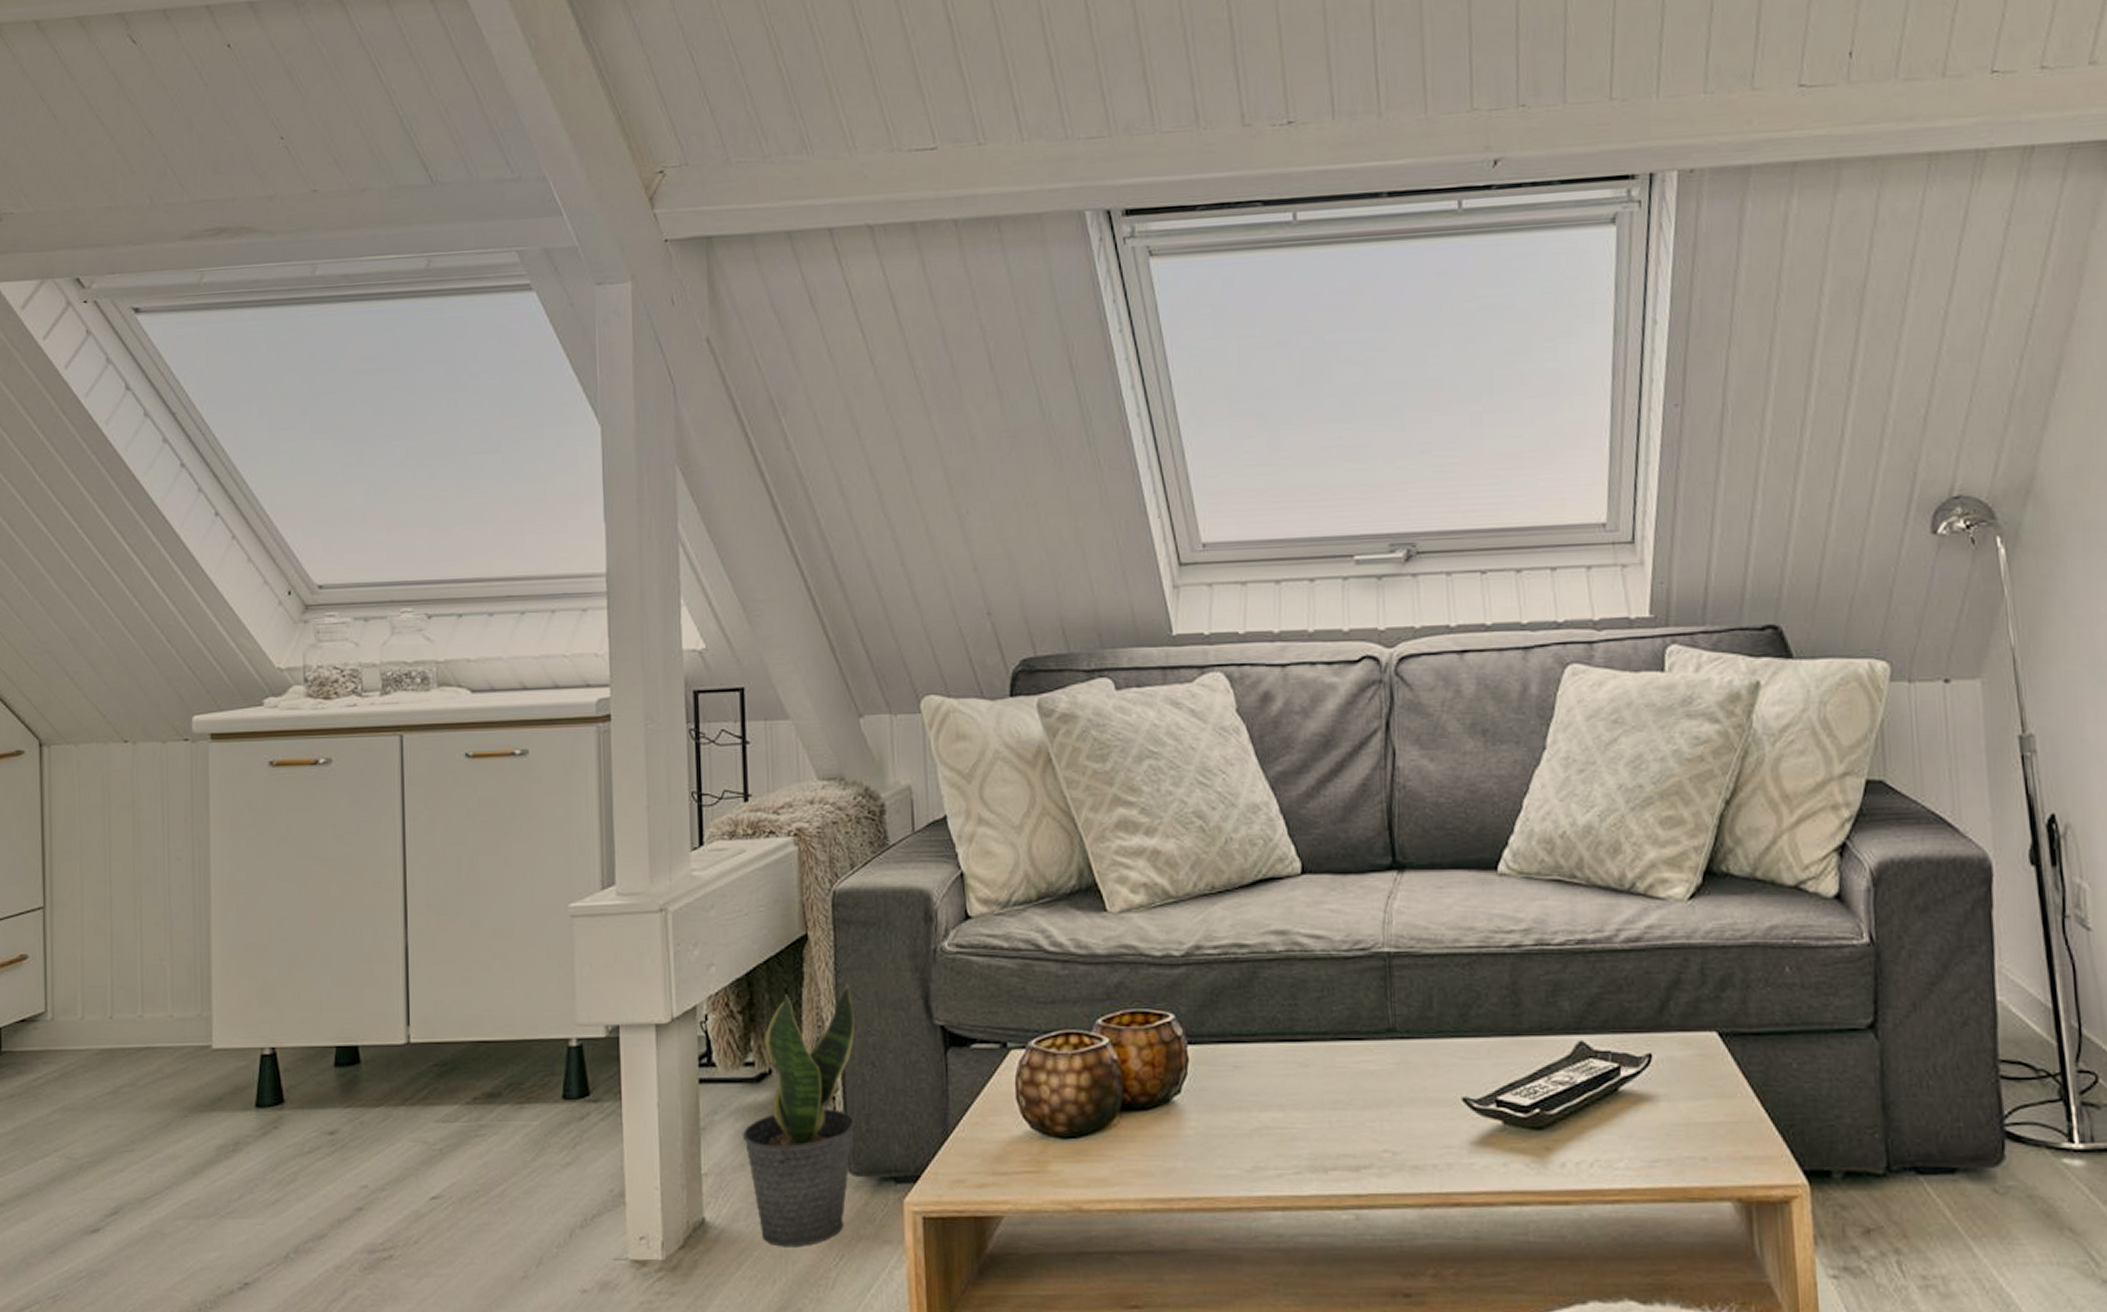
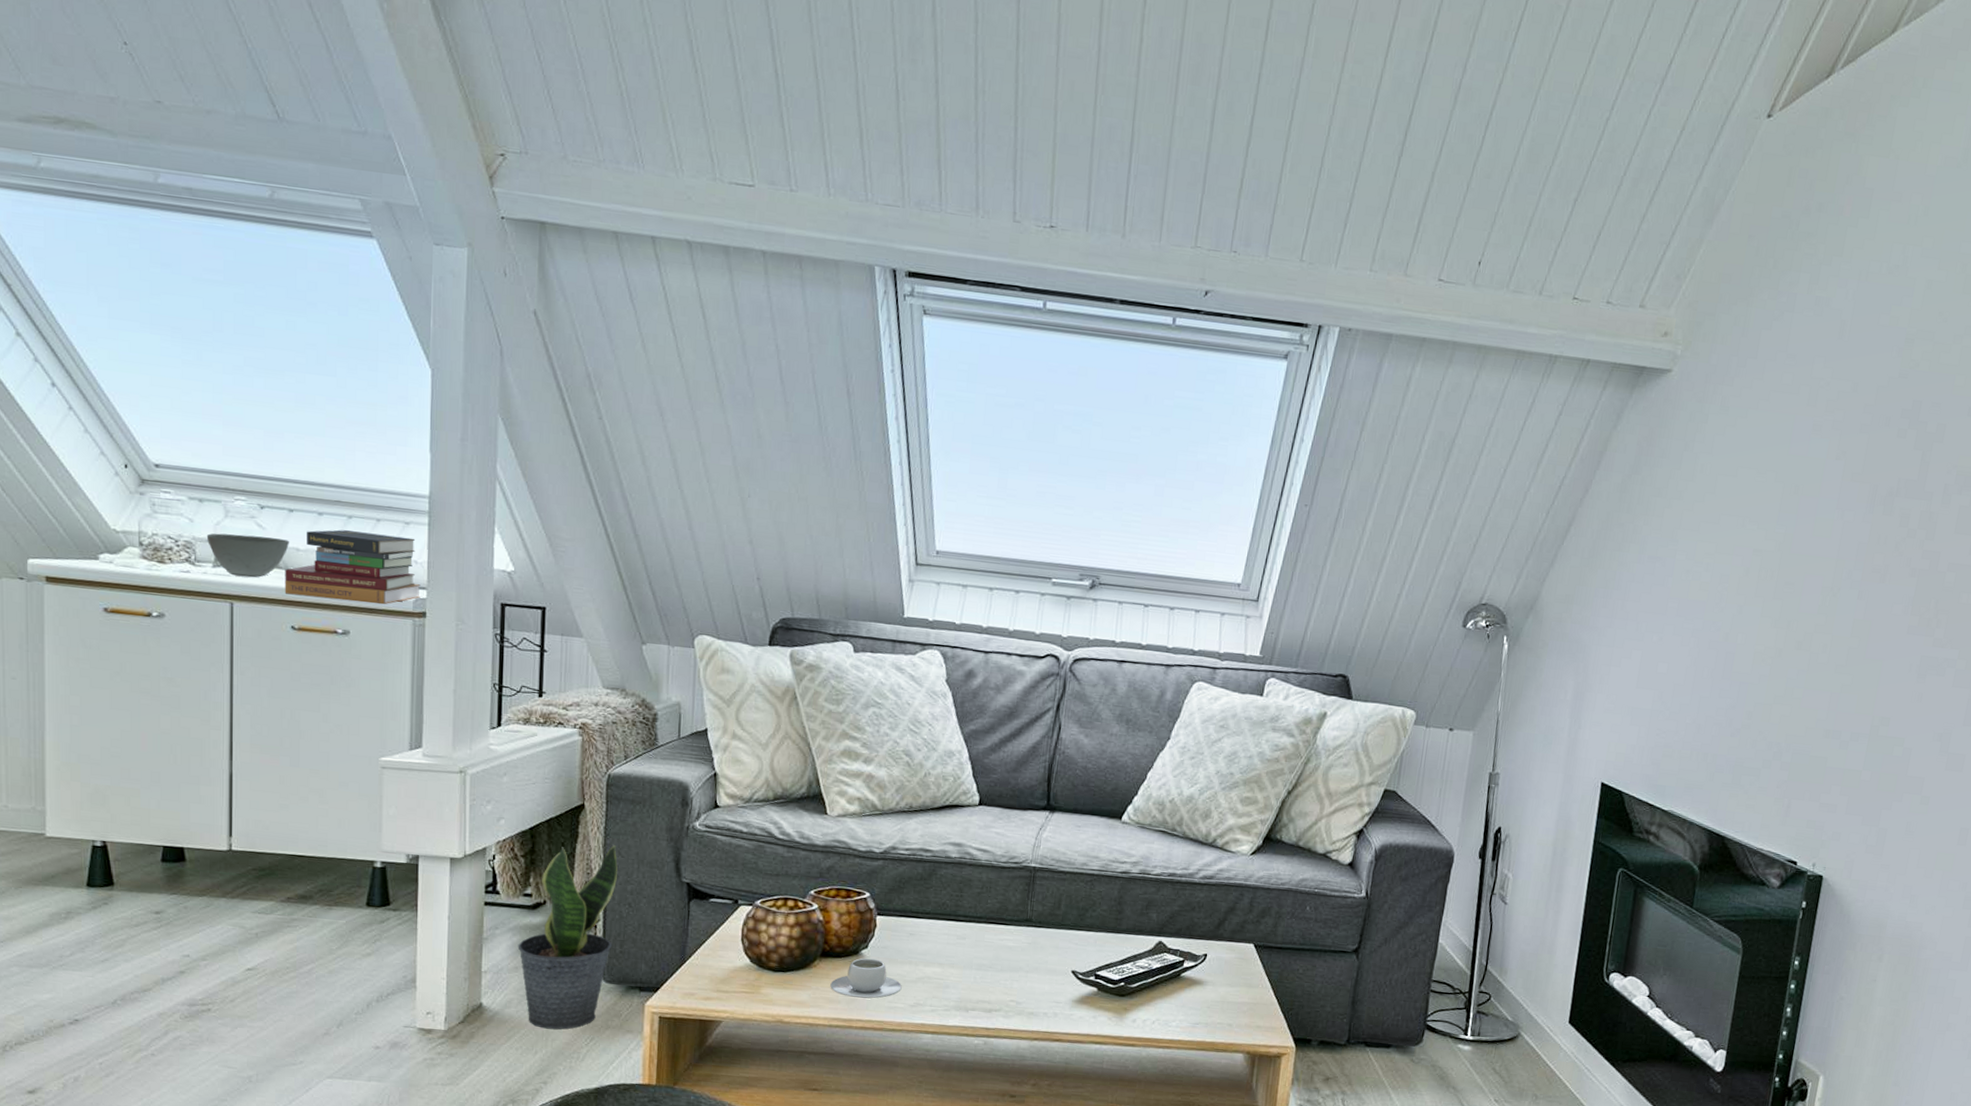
bowl: none [373,651,459,702] -> present [206,533,289,578]
books: none [456,627,603,716] -> present [284,529,421,605]
teacup: none [1138,1107,1233,1167] -> present [830,958,902,999]

